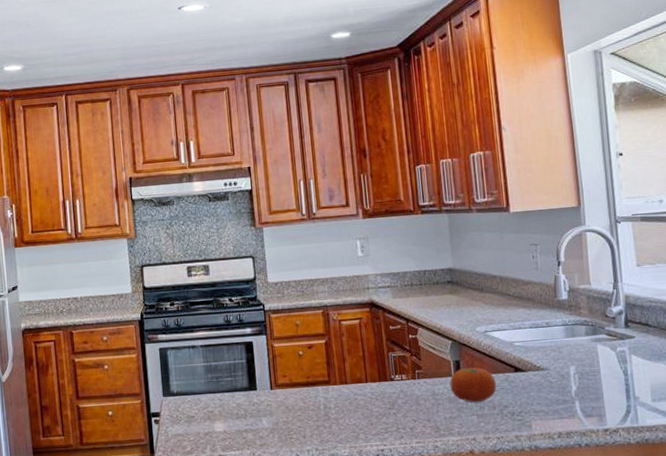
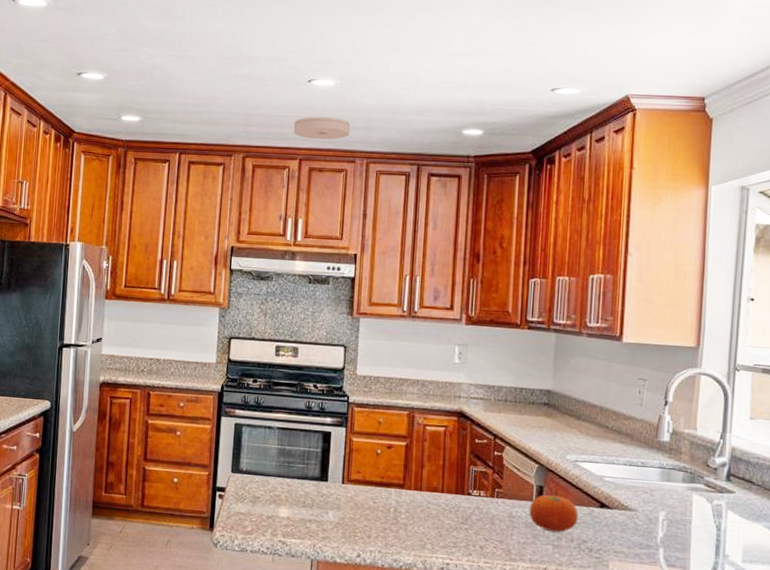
smoke detector: none [171,39,226,63] -> present [293,117,351,140]

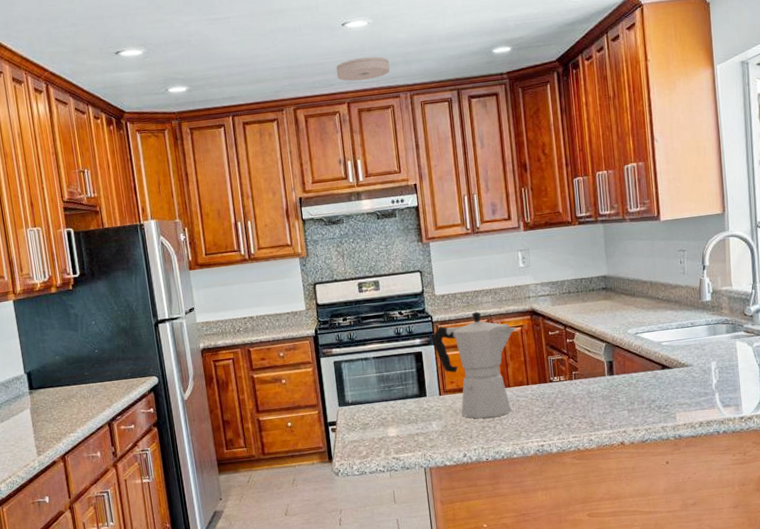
moka pot: none [344,400,440,521] -> present [431,311,517,419]
fruit: present [529,494,578,532] -> none [603,366,645,399]

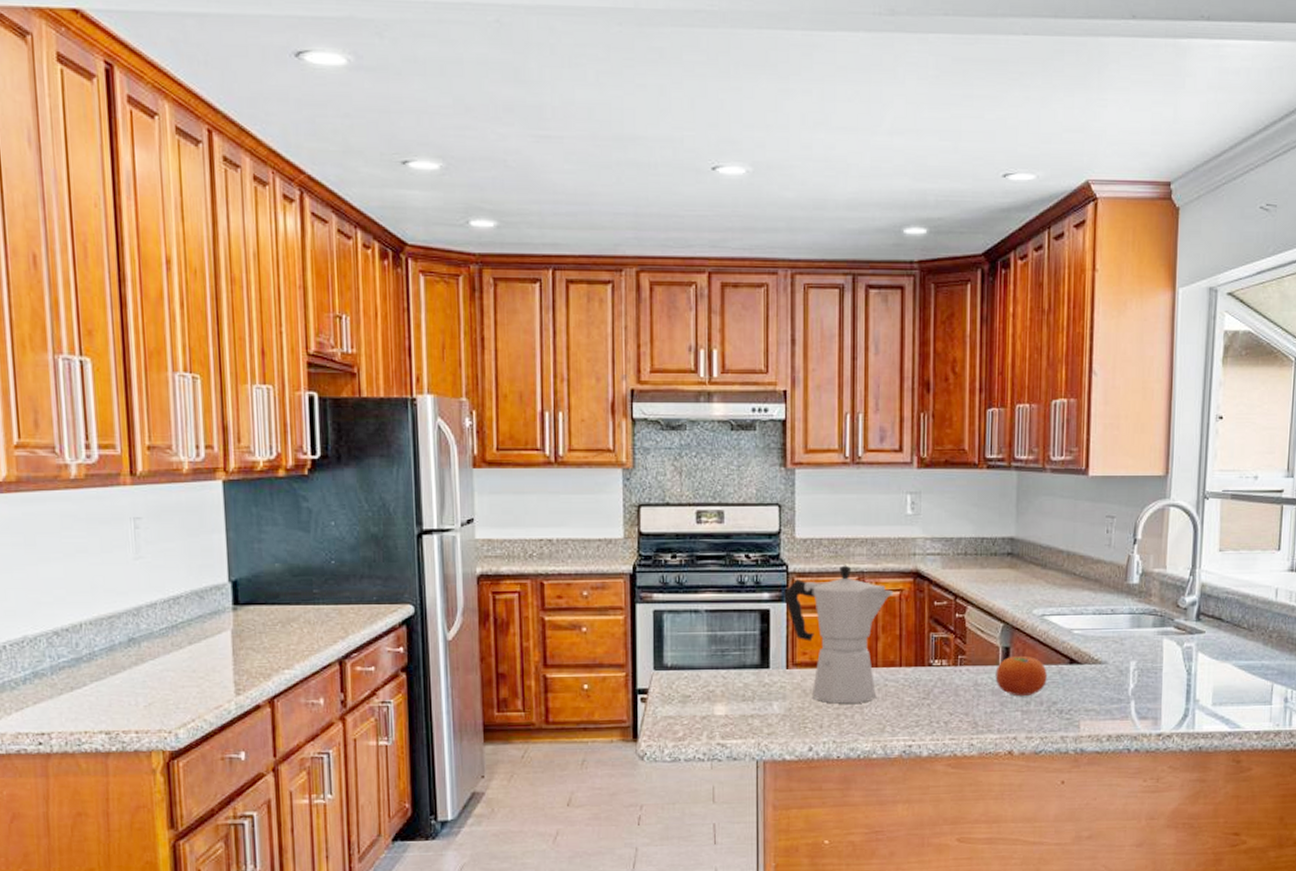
smoke detector: present [336,56,391,82] -> none [698,216,769,245]
fruit: none [603,366,645,399] -> present [995,655,1047,697]

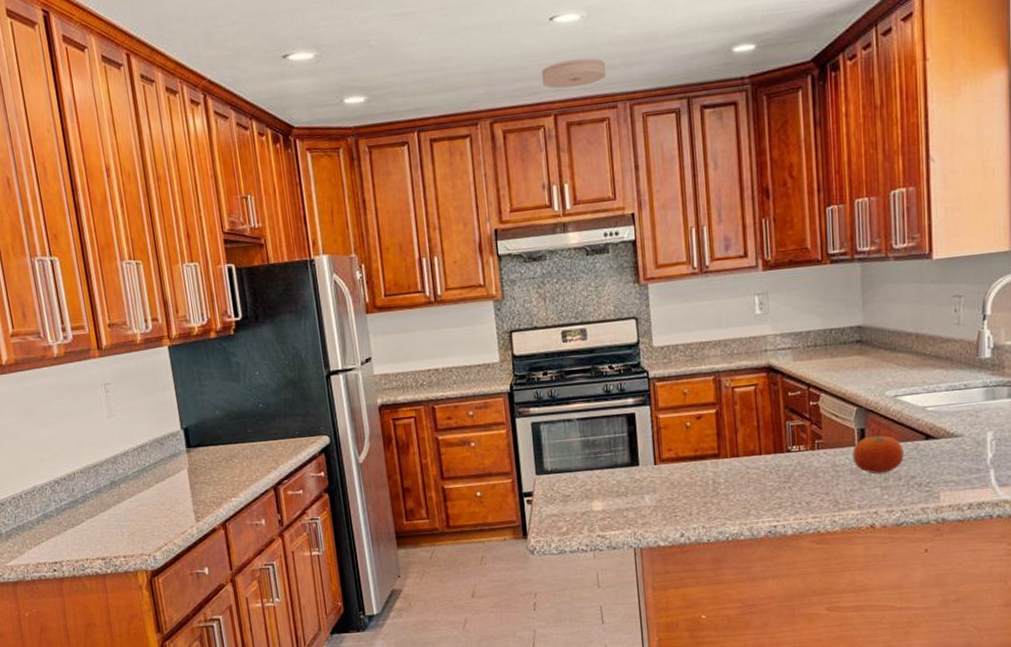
smoke detector: none [698,216,769,245] -> present [541,58,607,89]
moka pot: present [784,565,894,704] -> none [647,366,750,493]

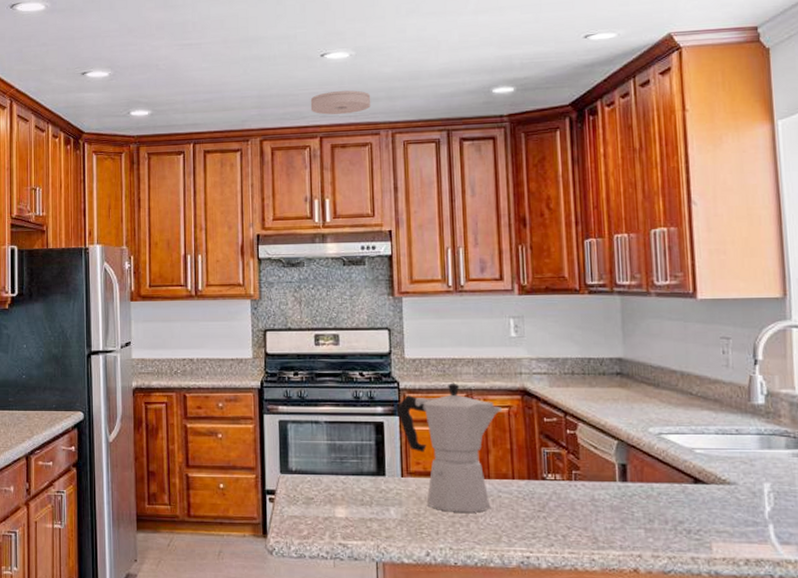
moka pot: none [647,366,750,493] -> present [396,383,503,513]
fruit: present [852,435,904,474] -> none [613,473,670,514]

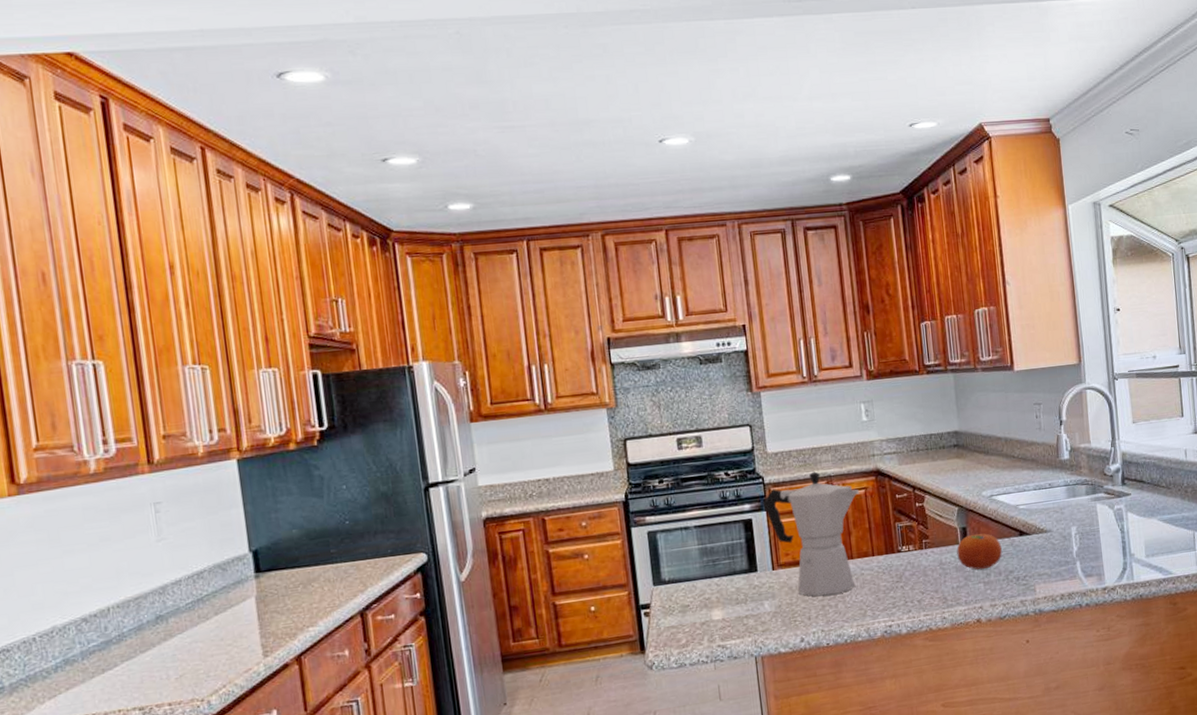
smoke detector: present [310,90,371,115] -> none [652,179,715,206]
fruit: none [613,473,670,514] -> present [956,533,1002,570]

